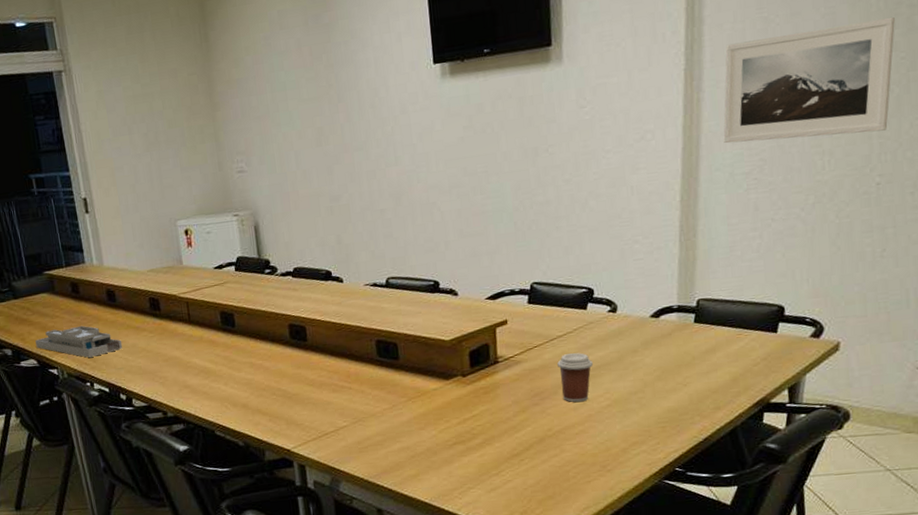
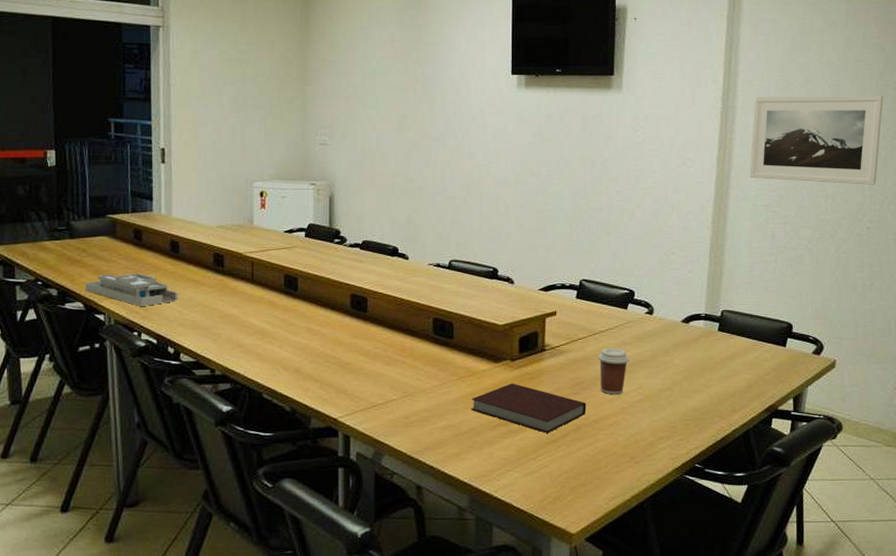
notebook: none [424,399,549,448] -> present [471,383,587,433]

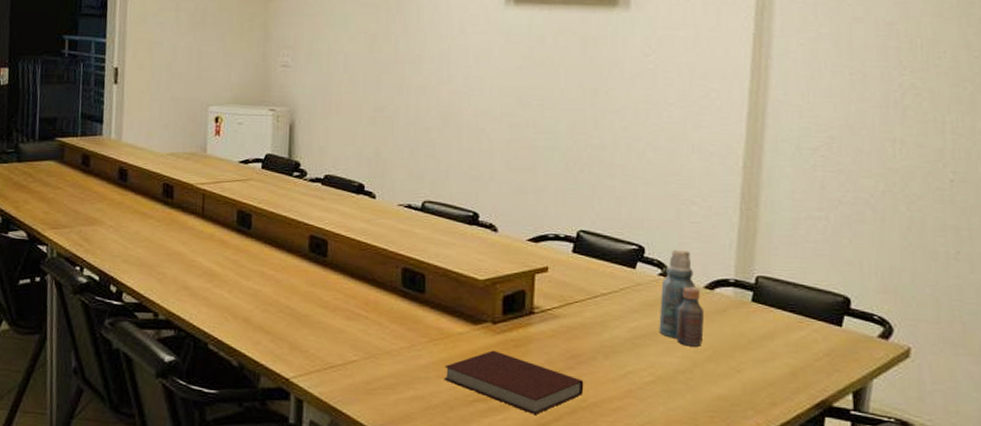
desk organizer: present [85,273,179,306] -> none [29,202,125,239]
coffee cup: present [598,348,630,395] -> none [599,315,639,373]
bottle: none [646,292,682,370] -> present [659,250,705,347]
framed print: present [749,95,883,185] -> none [791,15,968,127]

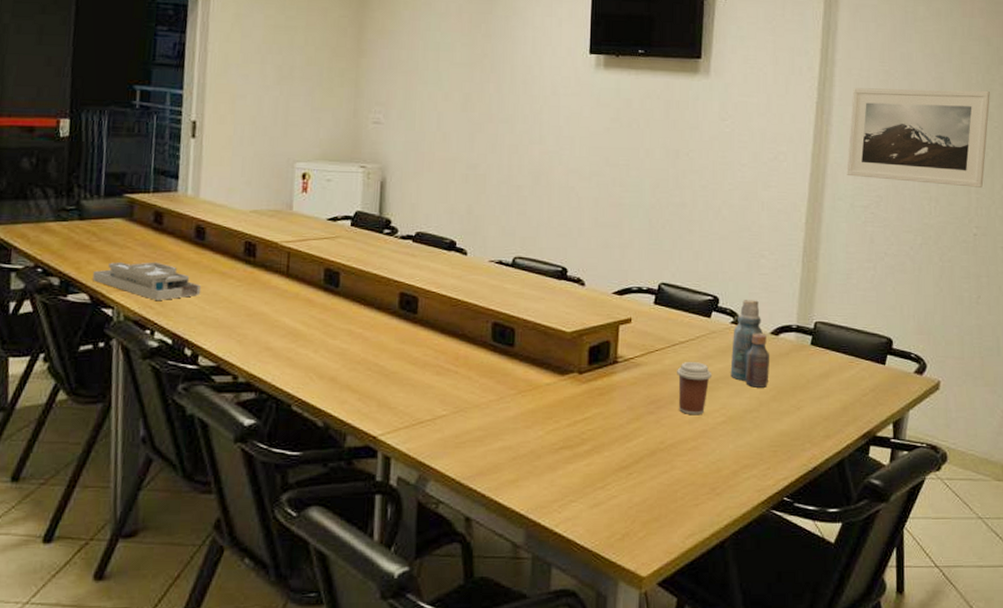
desk organizer: none [29,202,125,239] -> present [93,262,202,300]
notebook: present [443,350,584,414] -> none [531,399,662,458]
coffee cup: none [599,315,639,373] -> present [677,362,713,416]
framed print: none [791,15,968,127] -> present [846,88,990,187]

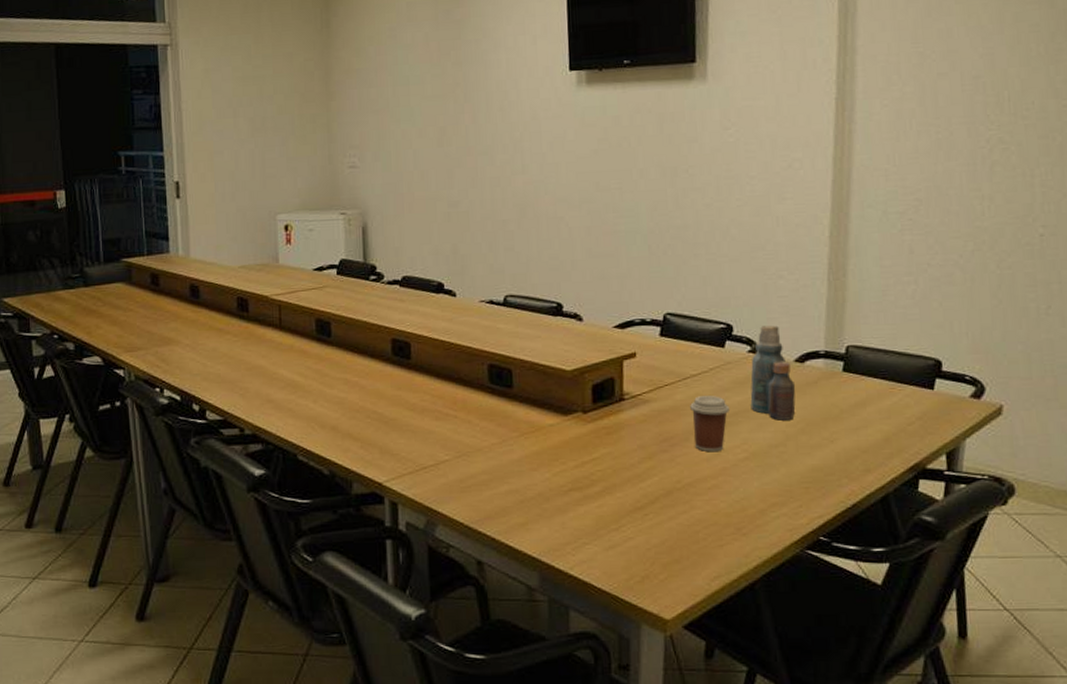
desk organizer: present [93,262,202,300] -> none [103,322,202,359]
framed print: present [846,88,990,187] -> none [876,62,1056,180]

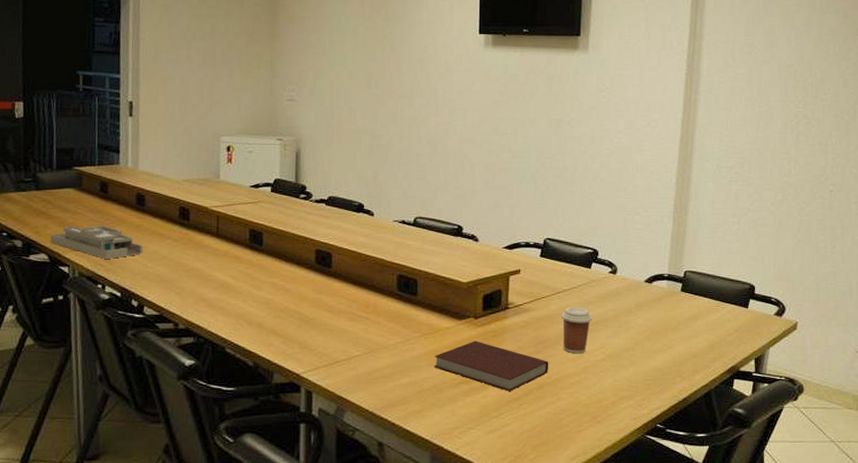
desk organizer: none [103,322,202,359] -> present [50,225,144,259]
notebook: none [537,439,678,499] -> present [433,341,549,391]
bottle: present [750,325,796,420] -> none [609,252,645,329]

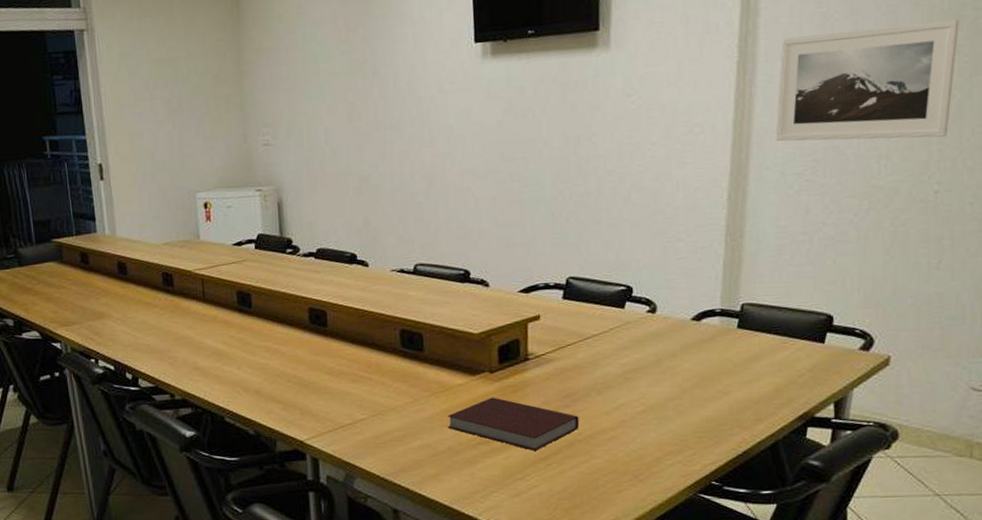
desk organizer: present [50,225,144,259] -> none [39,298,132,332]
coffee cup: present [561,307,593,354] -> none [591,354,630,407]
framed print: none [713,59,846,148] -> present [775,18,959,142]

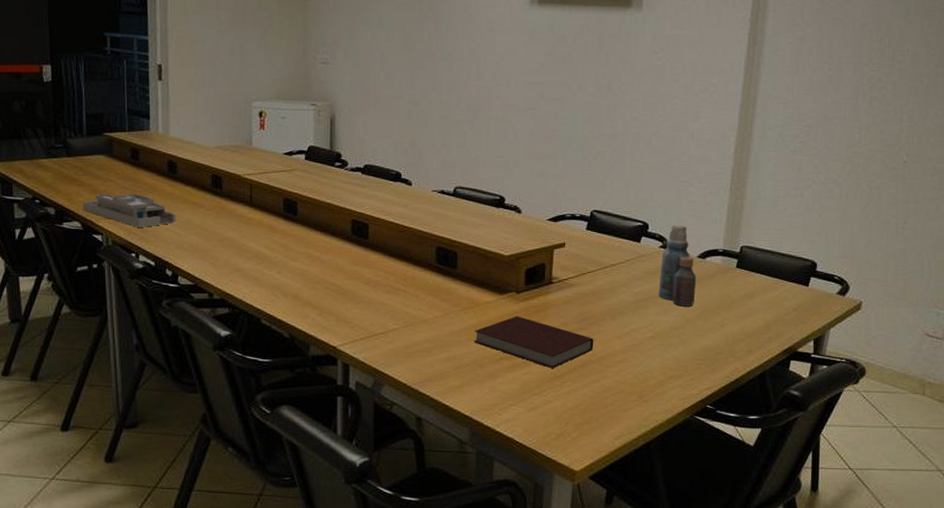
desk organizer: none [39,298,132,332] -> present [83,193,177,227]
bottle: none [648,286,692,376] -> present [658,226,697,307]
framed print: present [775,18,959,142] -> none [777,17,929,115]

